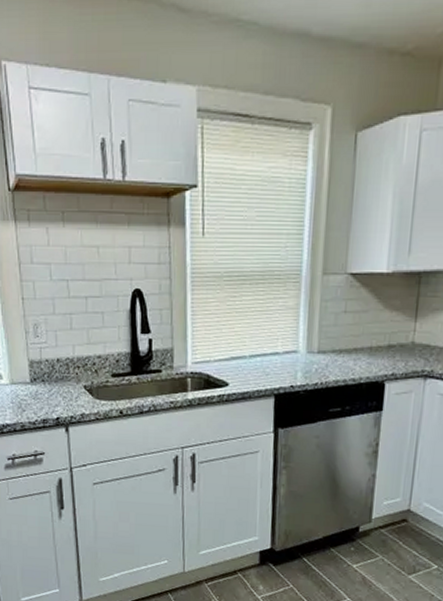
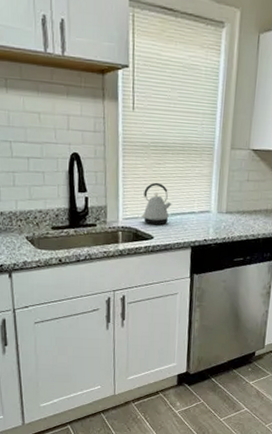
kettle: none [214,318,251,370] -> present [141,182,172,225]

